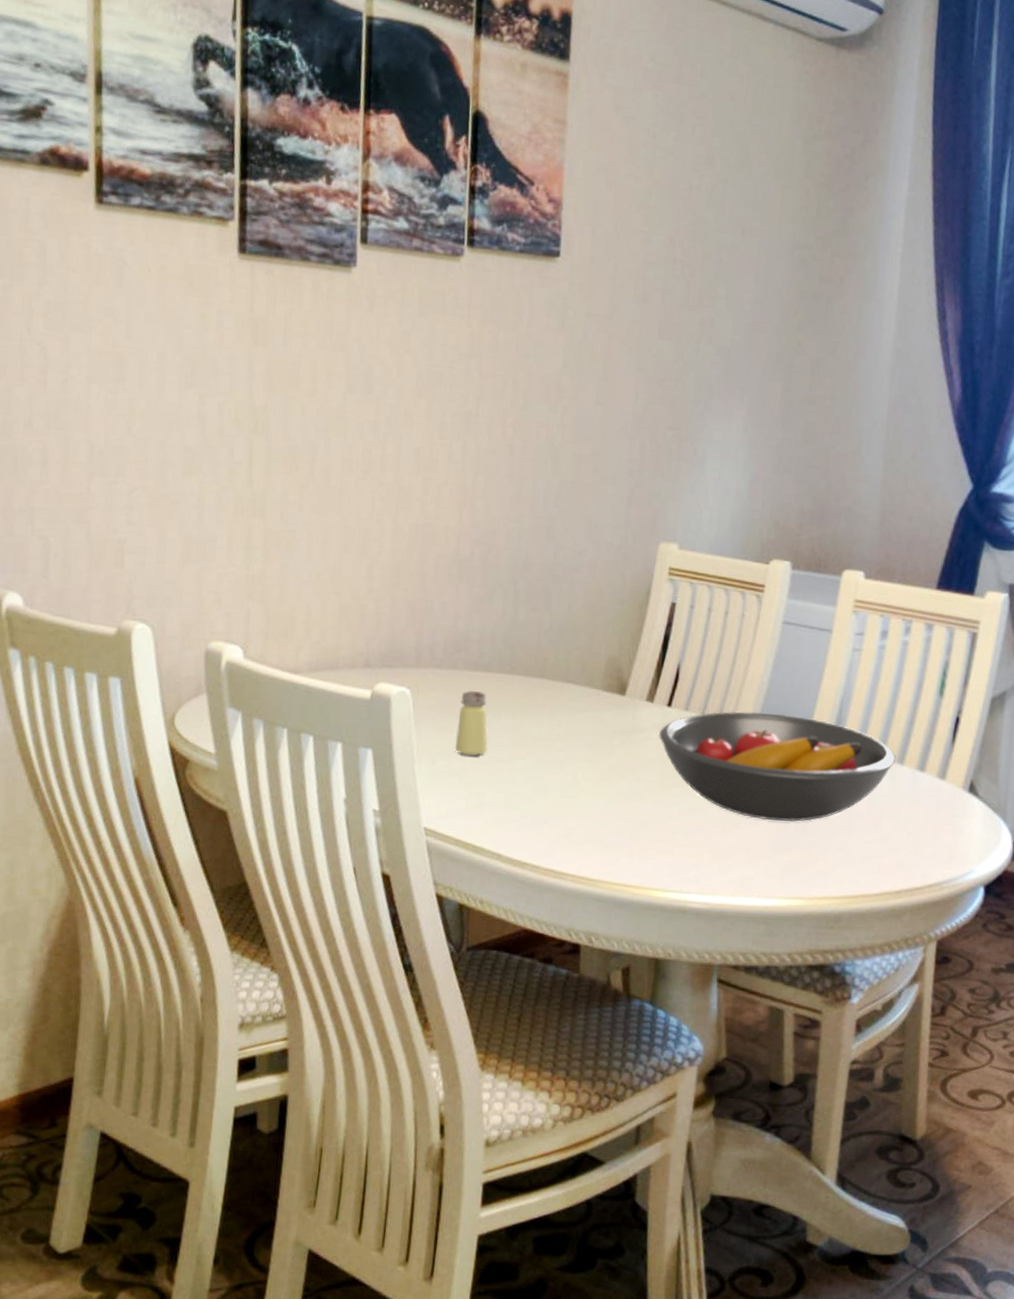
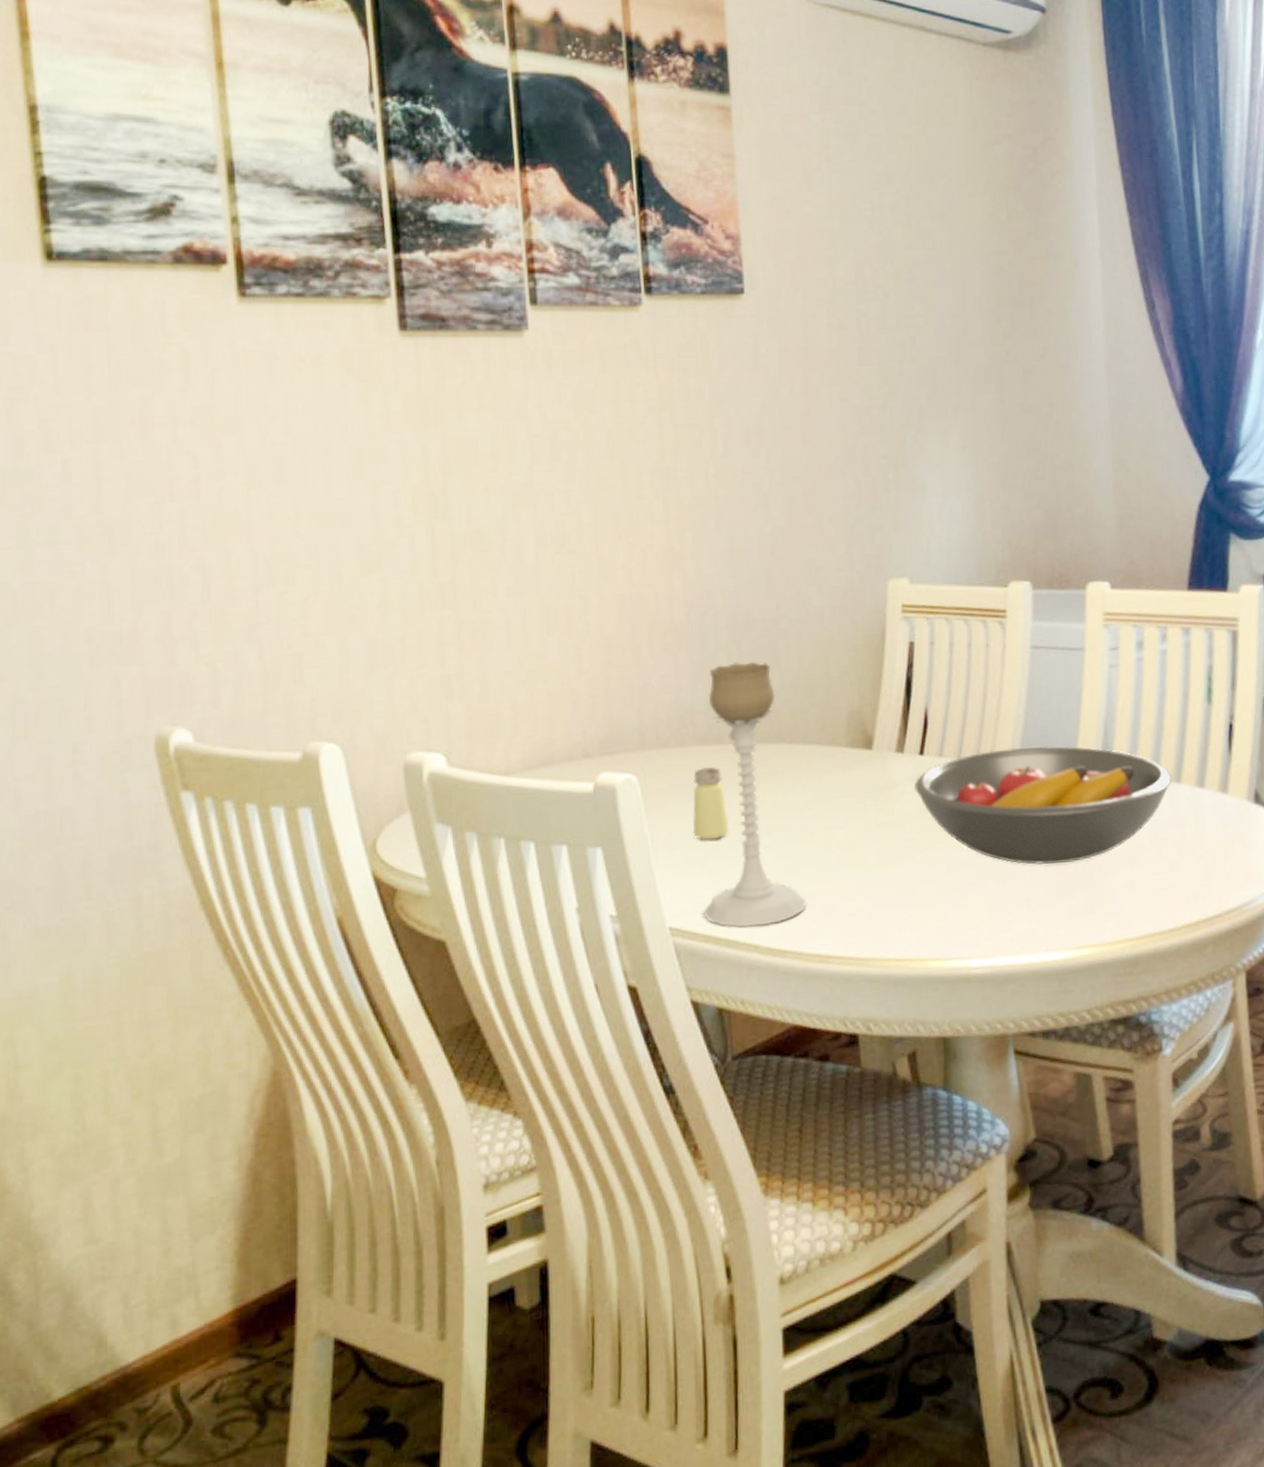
candle holder: none [456,599,549,839] -> present [704,662,806,928]

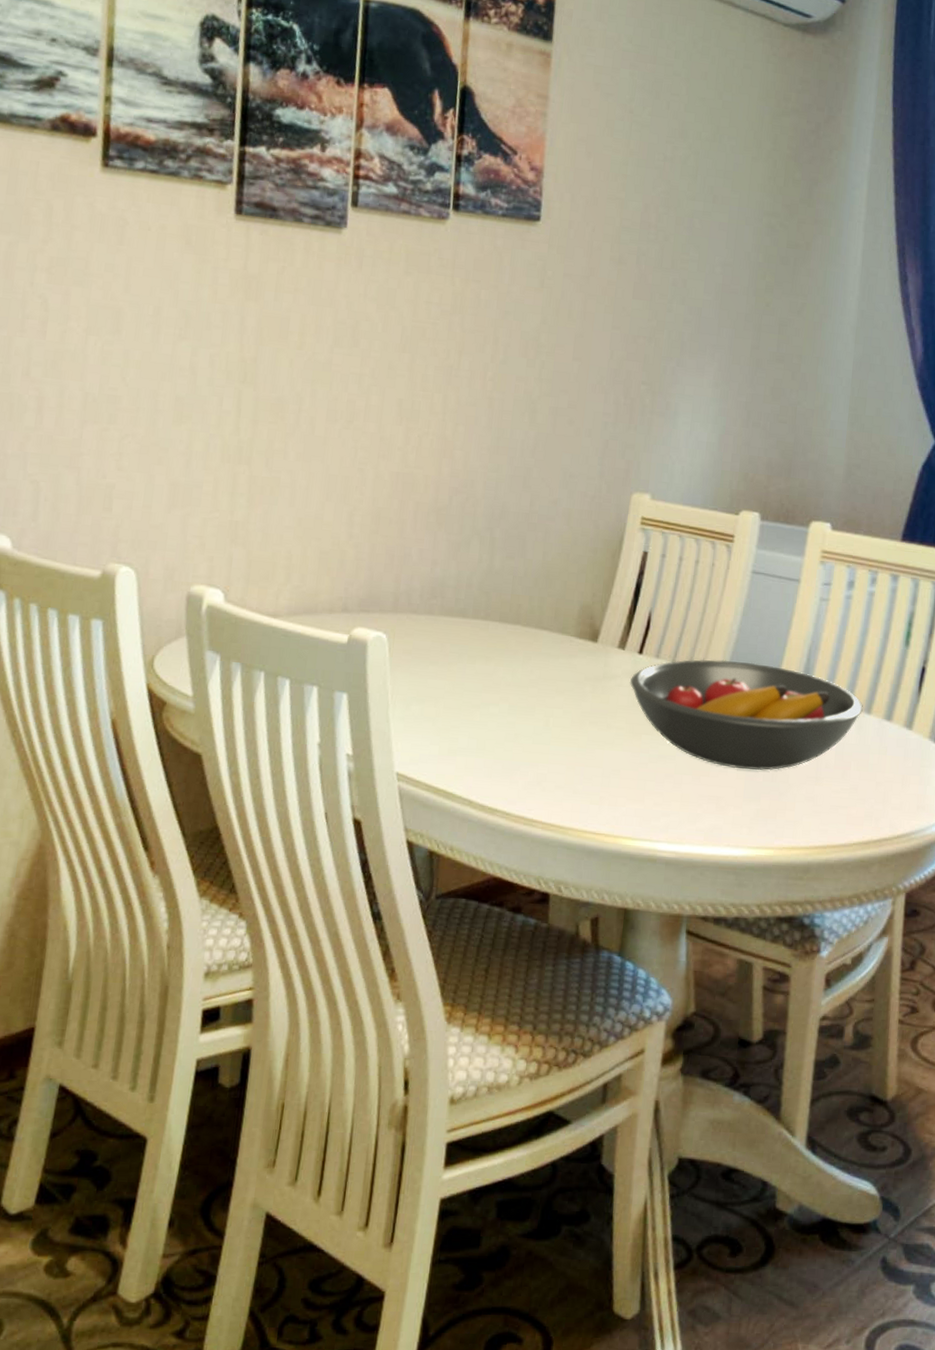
saltshaker: present [692,767,730,841] -> none [429,636,462,702]
candle holder: present [704,662,806,928] -> none [428,547,520,785]

